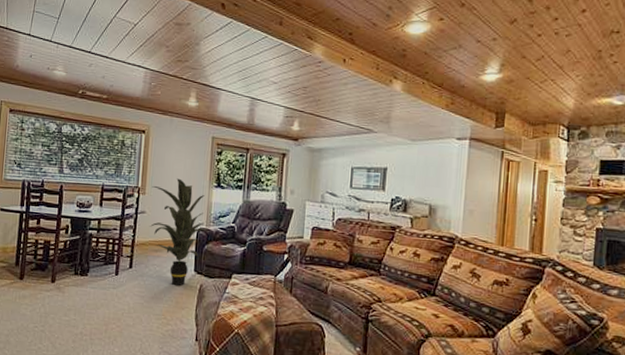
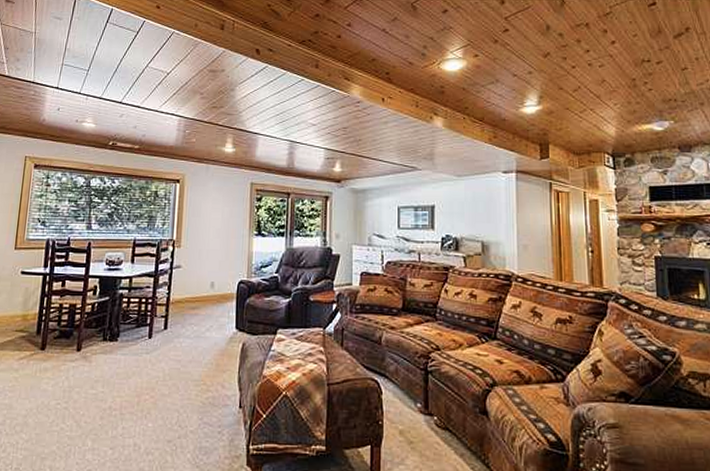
indoor plant: present [150,178,210,286] -> none [186,228,252,345]

